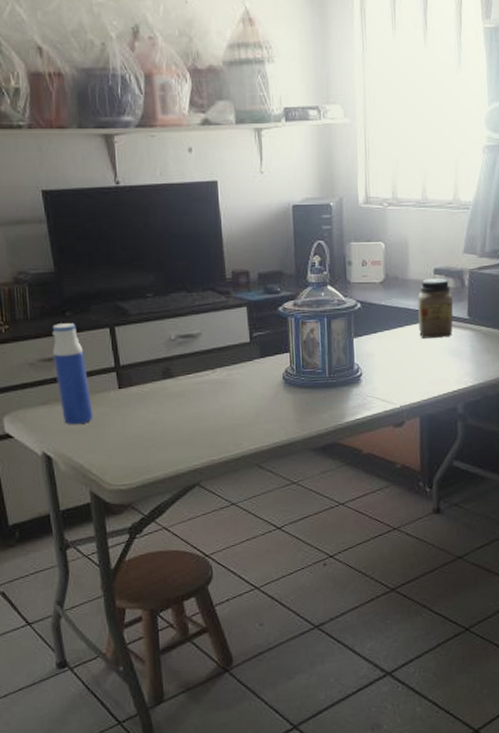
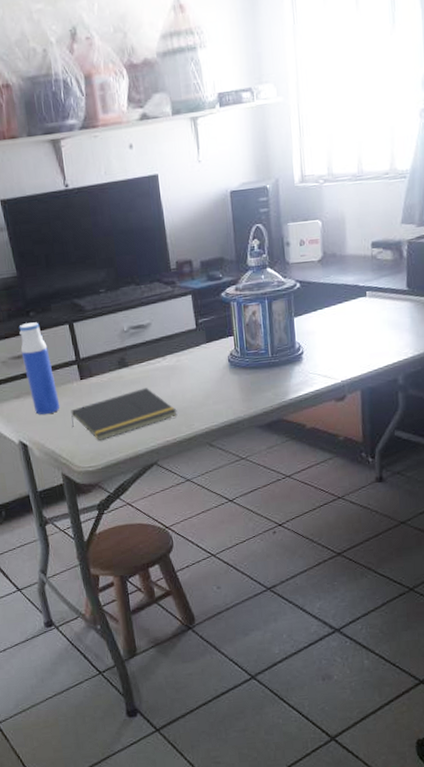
notepad: none [105,402,225,456] -> present [71,388,178,441]
jar: present [418,277,453,338] -> none [356,251,392,313]

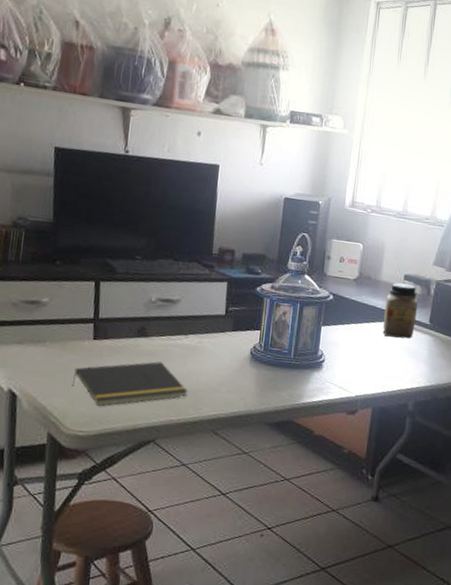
water bottle: present [19,322,61,415] -> none [34,270,67,368]
jar: none [356,251,392,313] -> present [383,283,419,339]

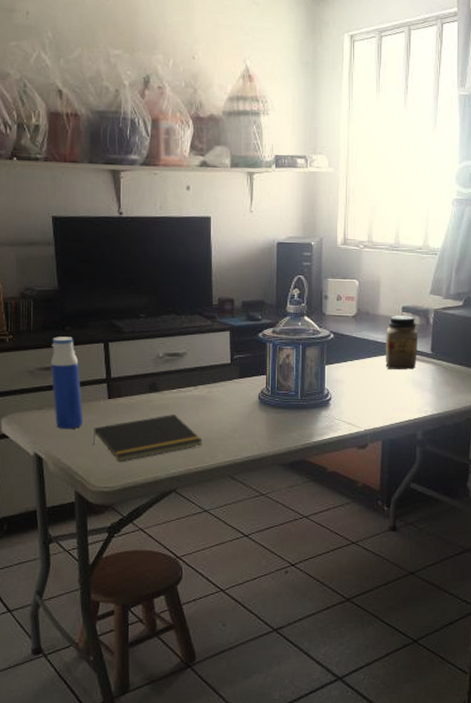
water bottle: none [34,270,67,368] -> present [50,336,83,430]

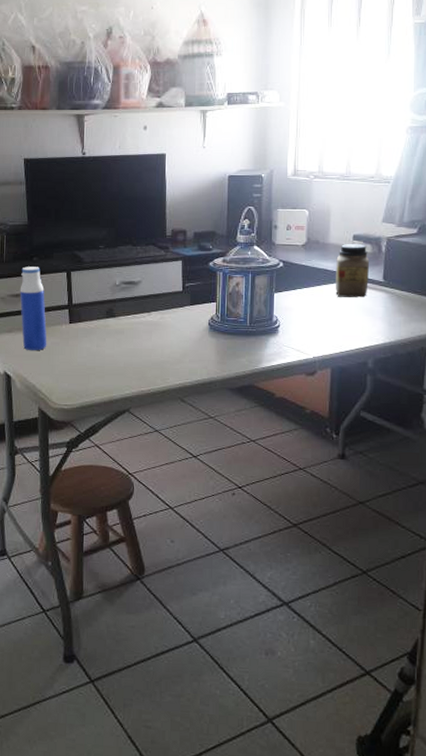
notepad: present [92,414,203,461] -> none [54,339,155,382]

